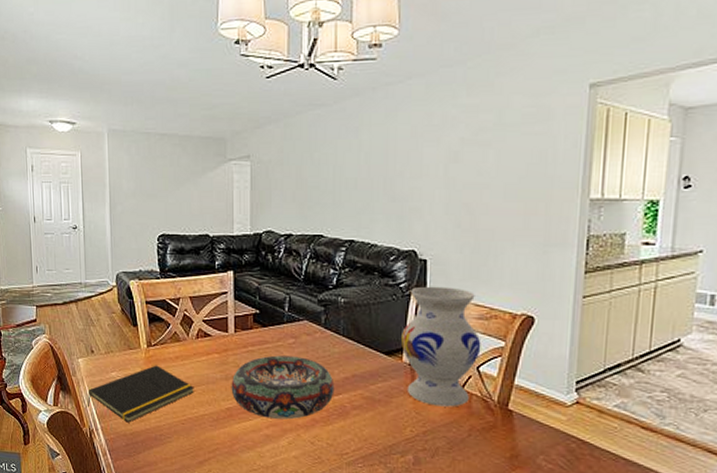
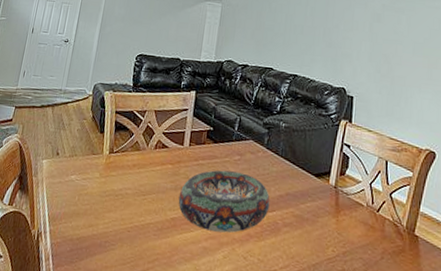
notepad: present [87,365,194,423] -> none [40,171,145,227]
vase: present [401,286,481,407] -> none [329,118,394,230]

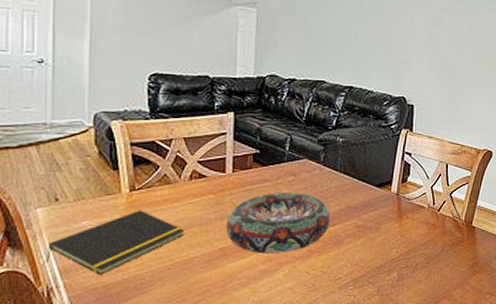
notepad: none [40,171,145,227] -> present [45,210,184,275]

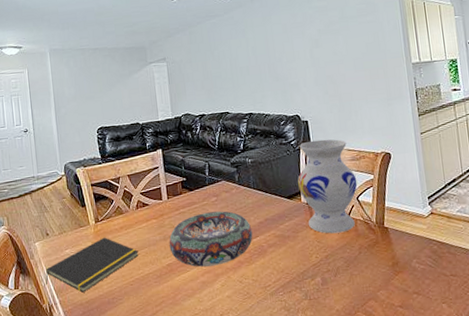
vase: none [391,127,454,228] -> present [298,139,358,234]

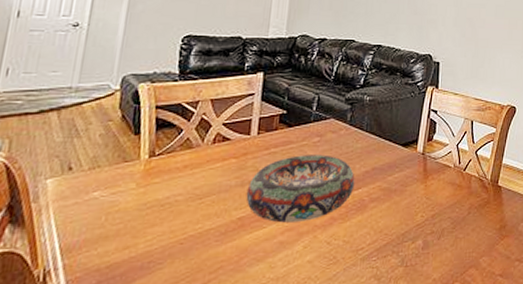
notepad: present [45,237,139,293] -> none [46,177,202,253]
vase: present [298,139,358,234] -> none [417,84,479,190]

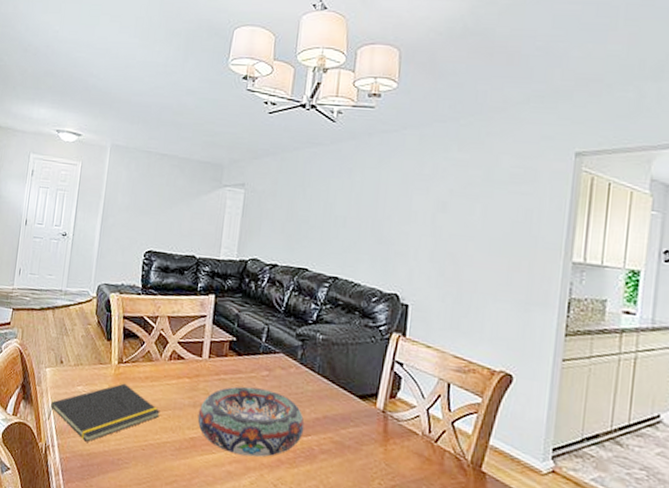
notepad: none [46,177,202,253] -> present [46,383,160,442]

